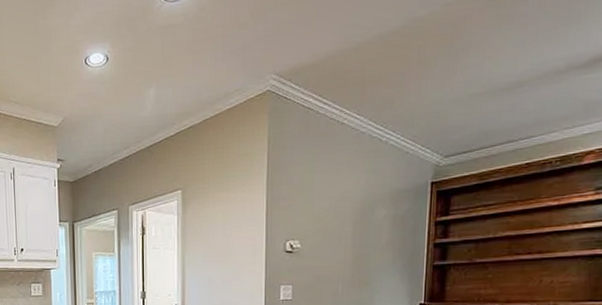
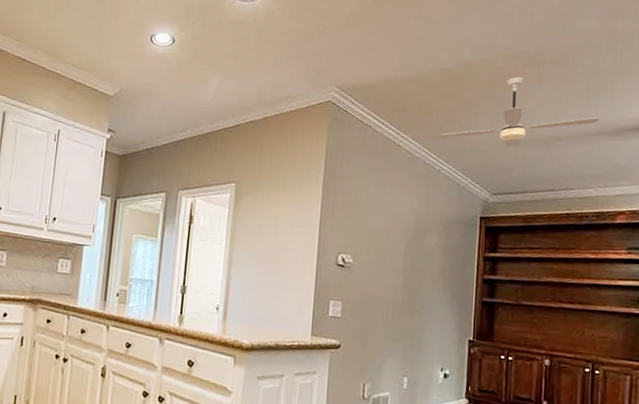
ceiling fan: none [387,22,570,108] -> present [440,76,600,147]

